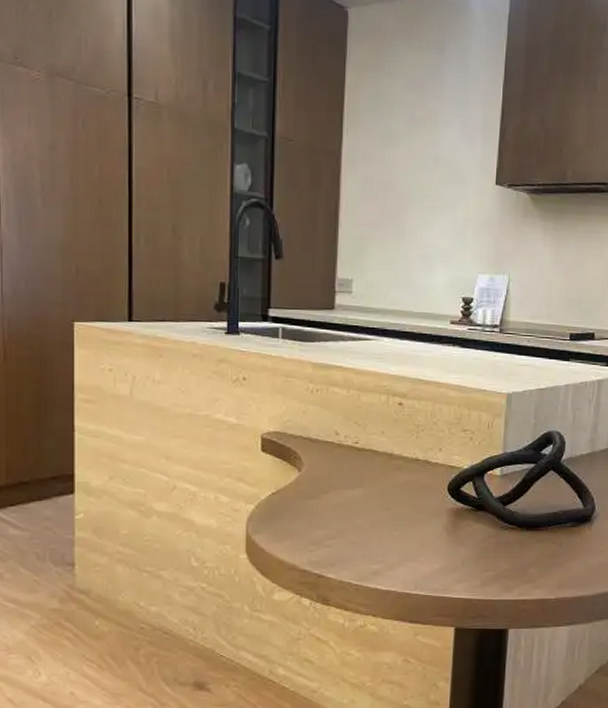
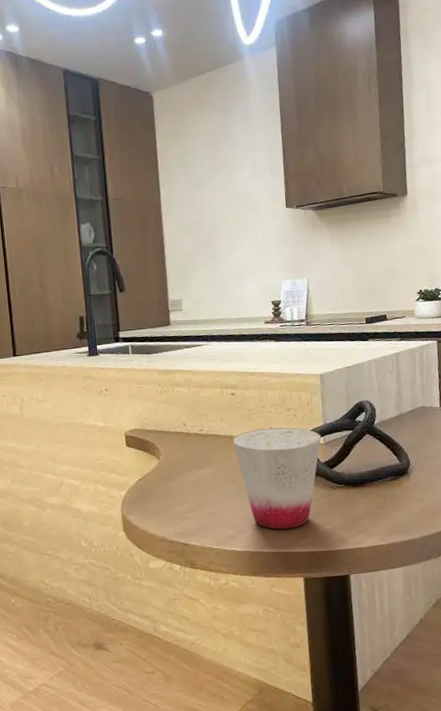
cup: none [393,449,499,570] -> present [233,427,322,530]

